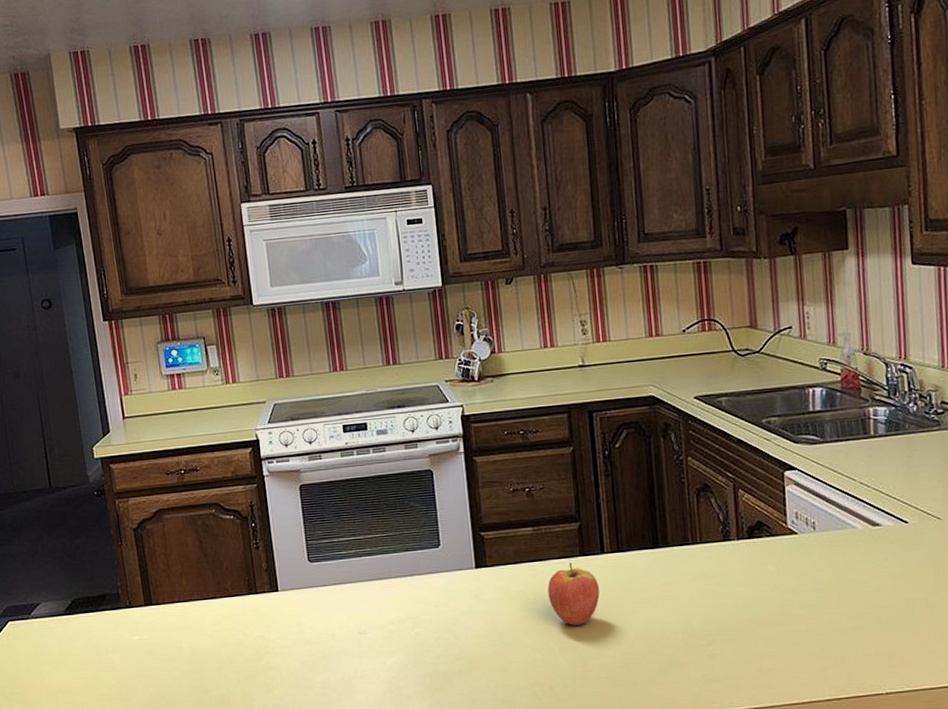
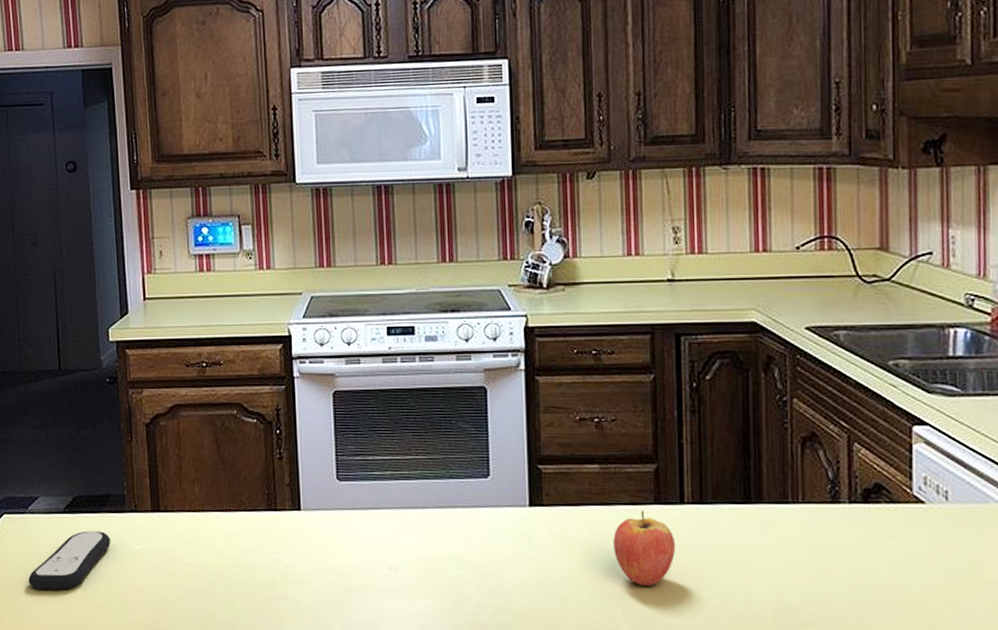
remote control: none [36,628,110,686] -> present [28,531,111,591]

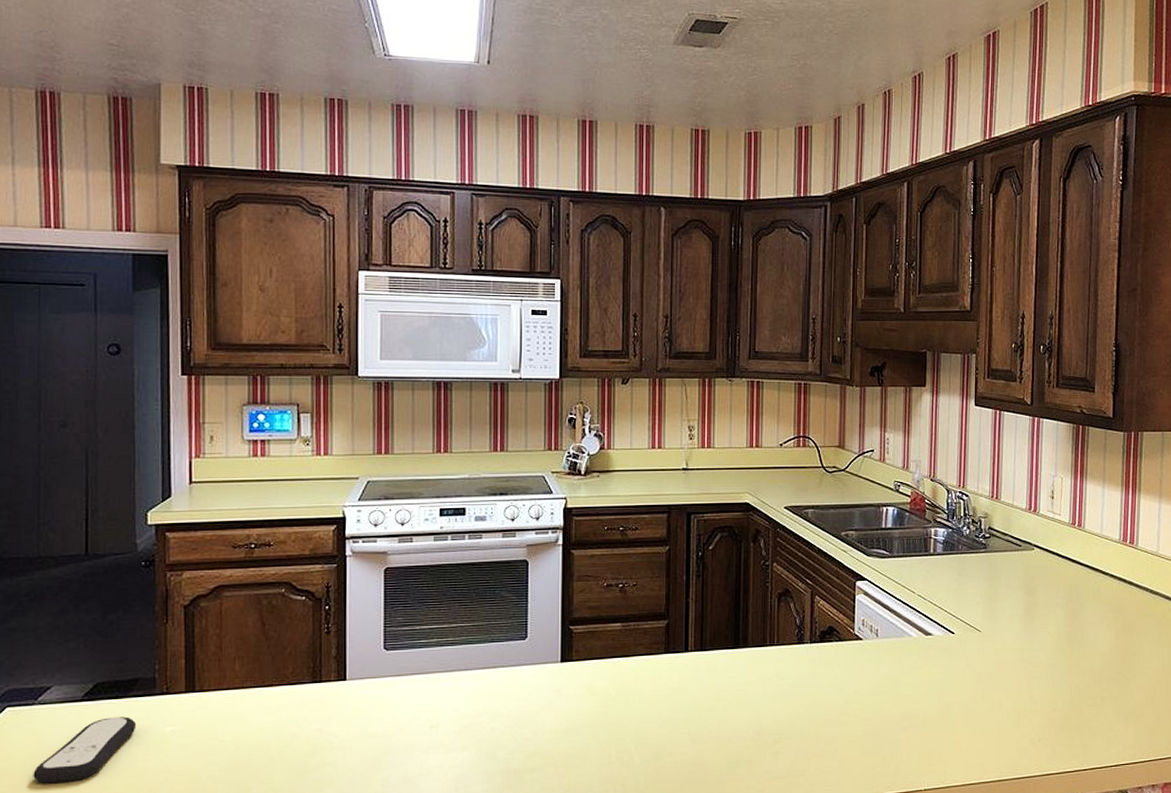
fruit: present [613,510,676,586] -> none [630,659,681,722]

